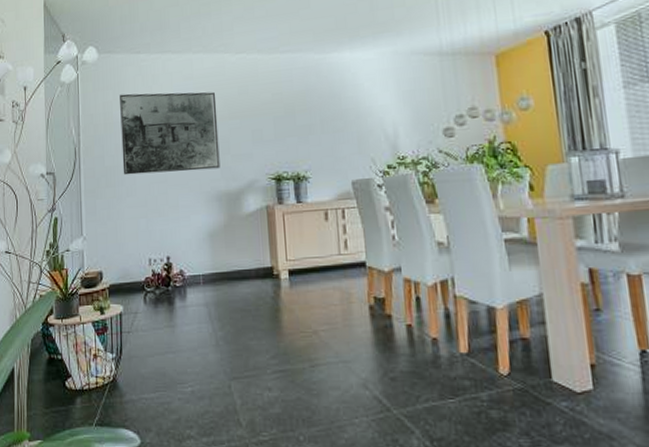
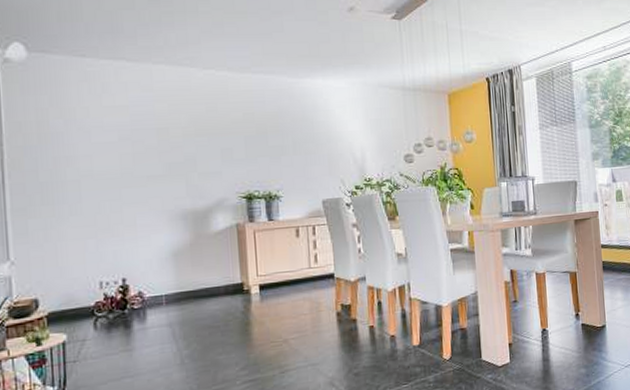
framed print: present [120,91,220,175] -> none [58,101,186,192]

